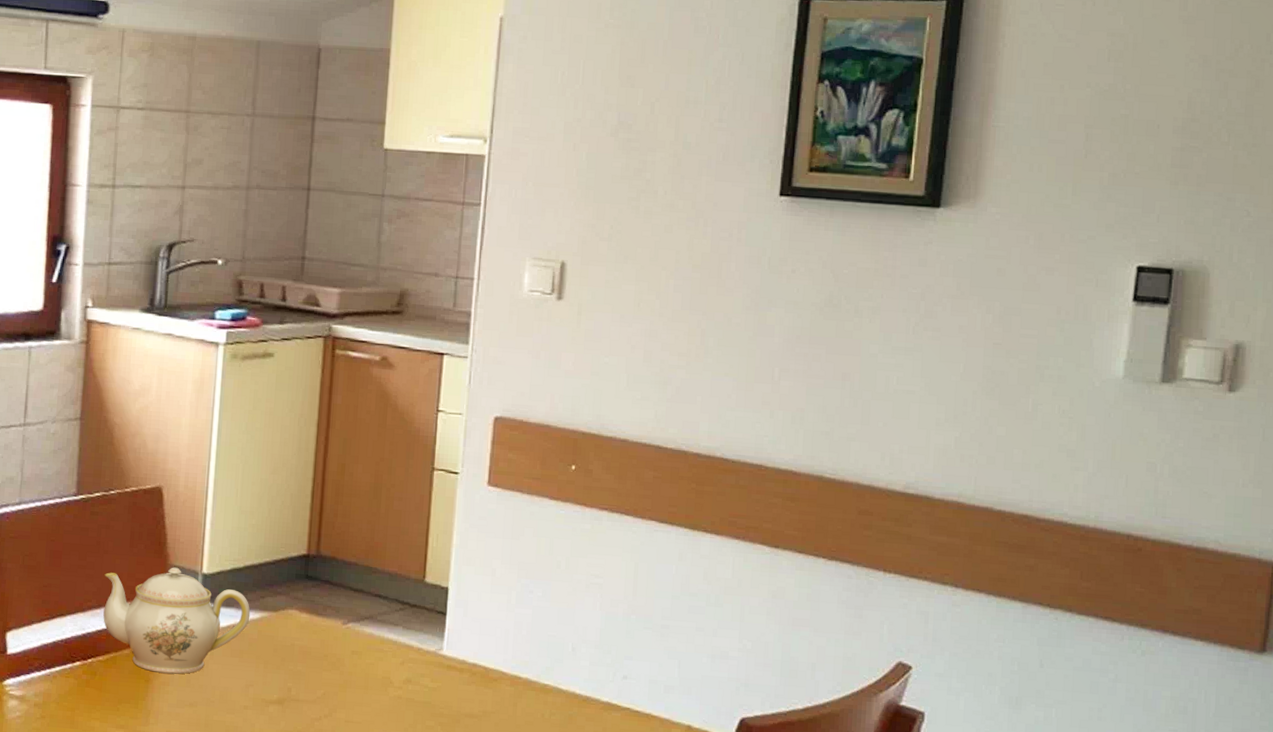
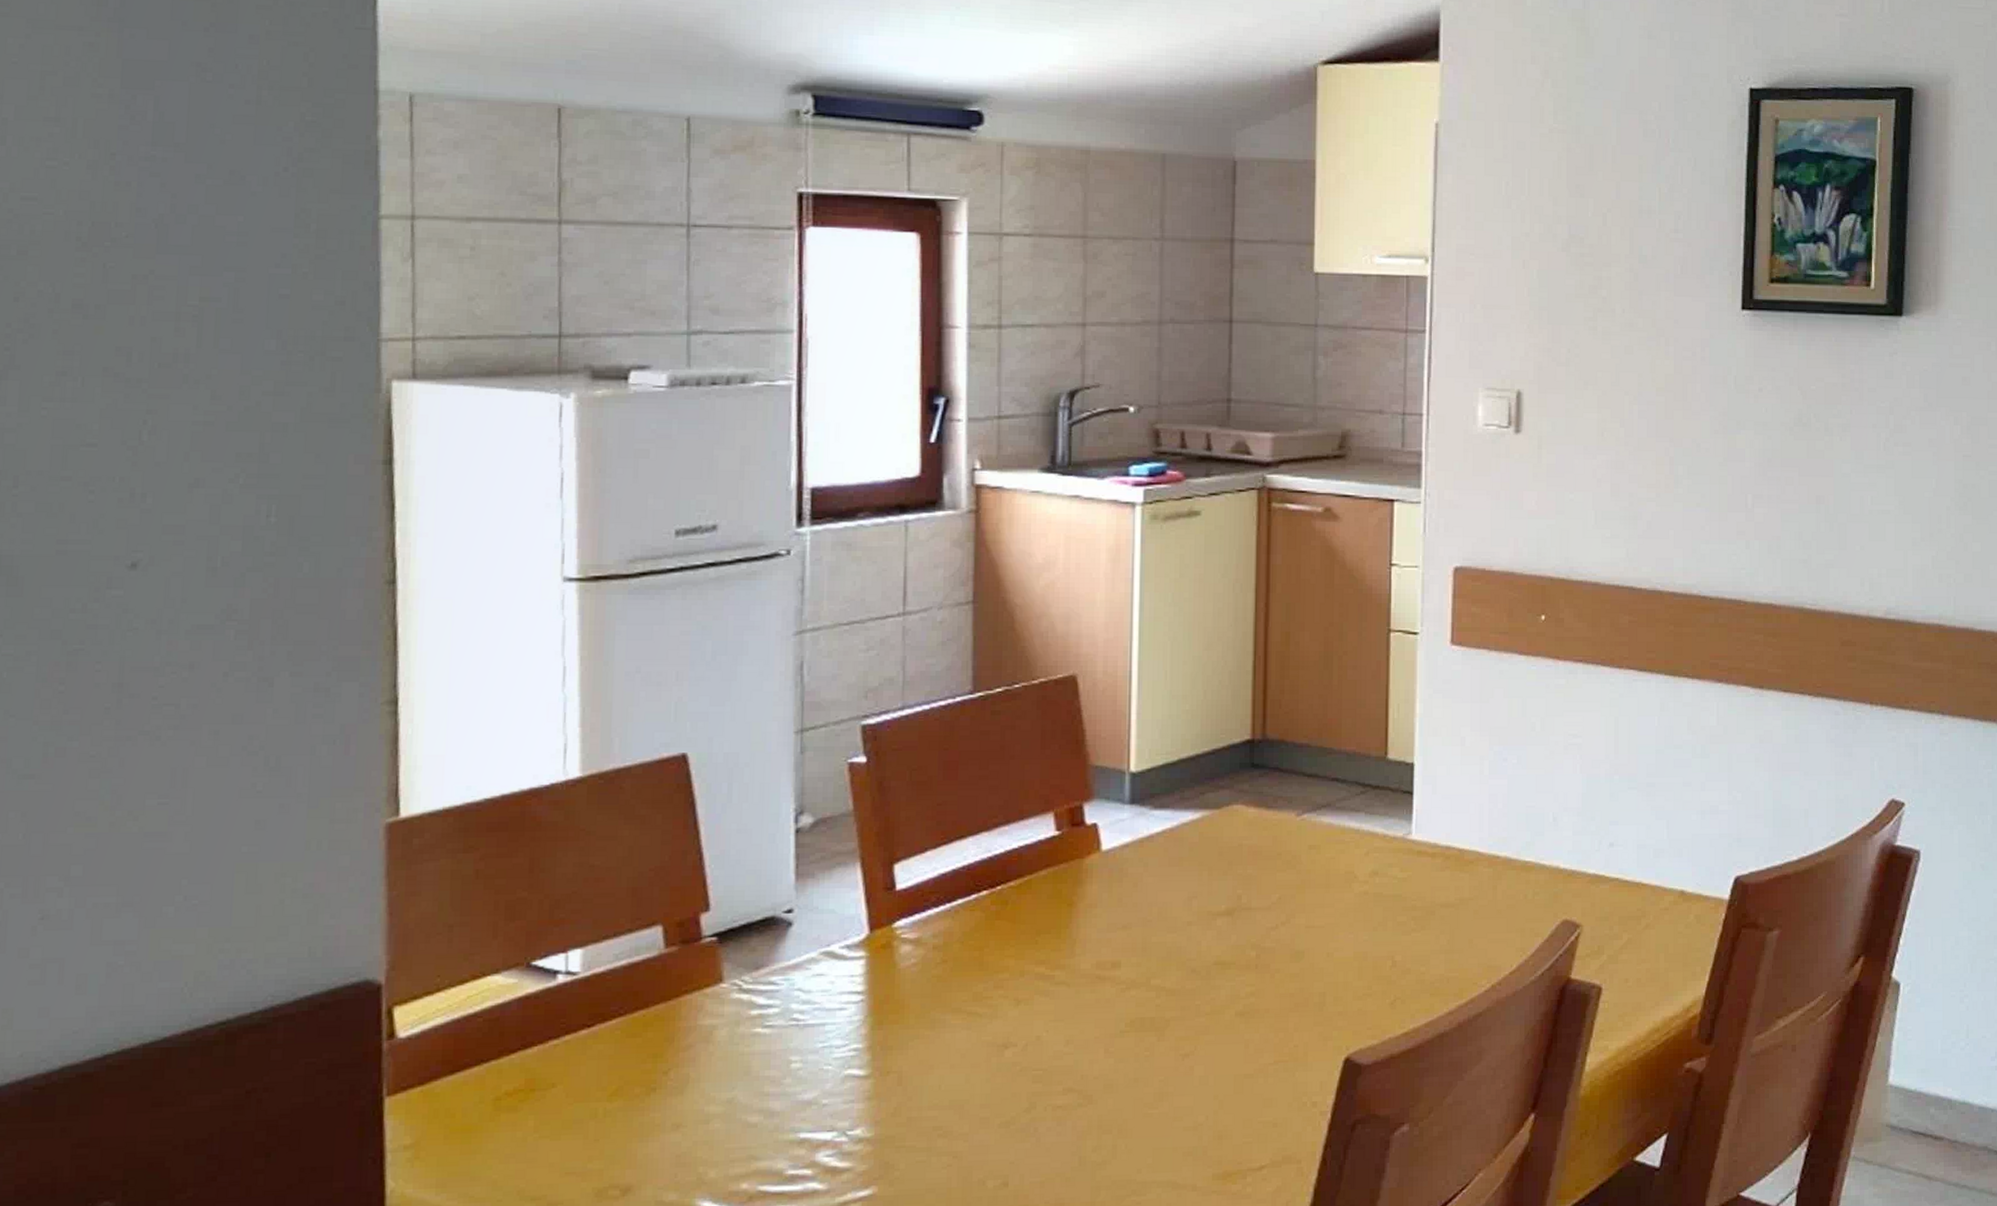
teapot: present [103,567,251,674] -> none [1012,768,1189,894]

